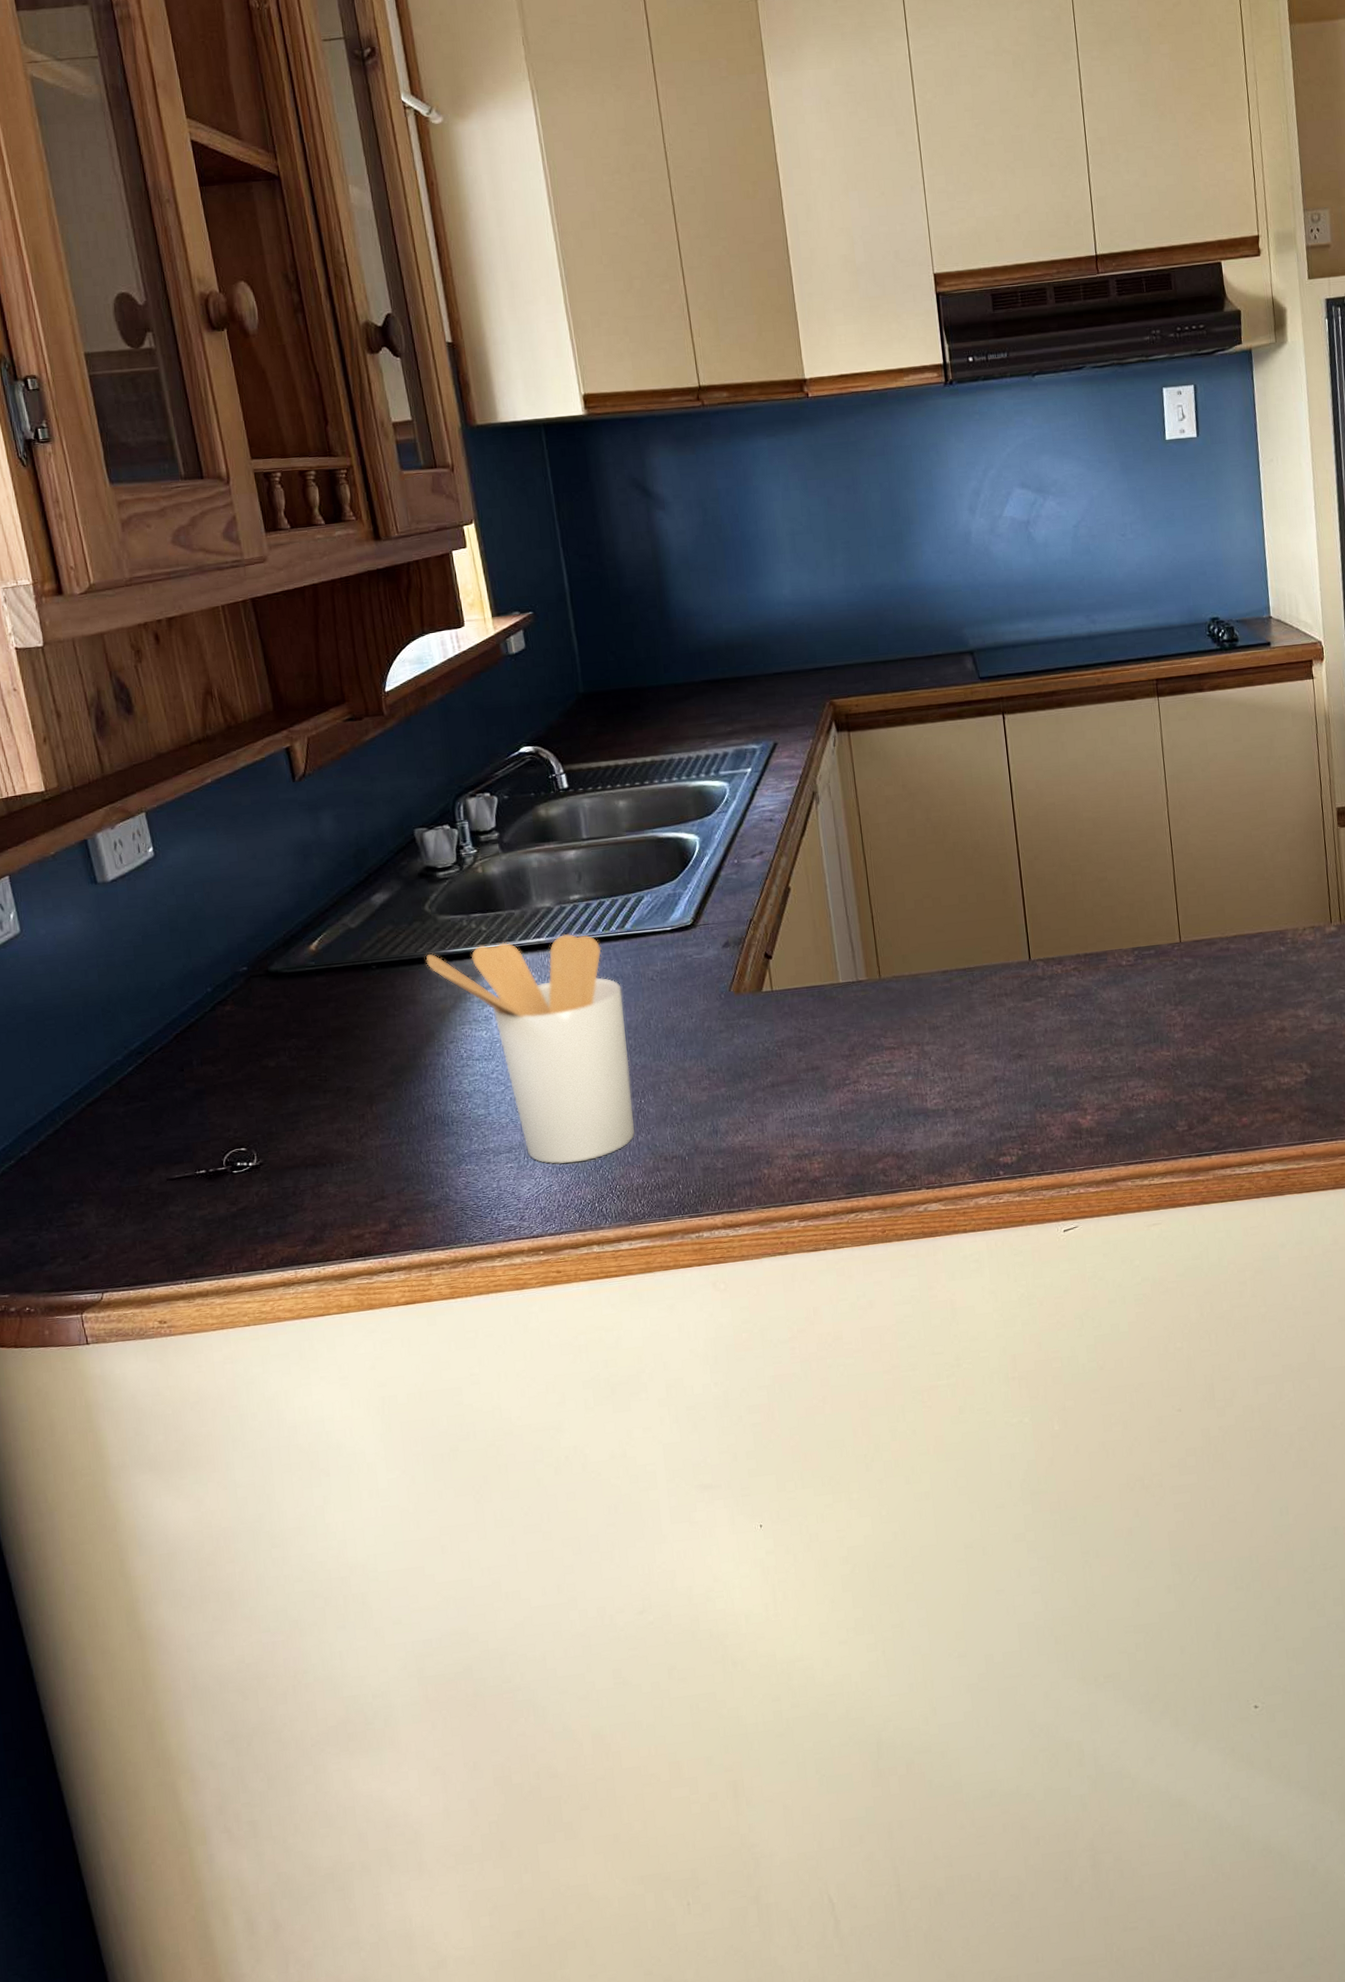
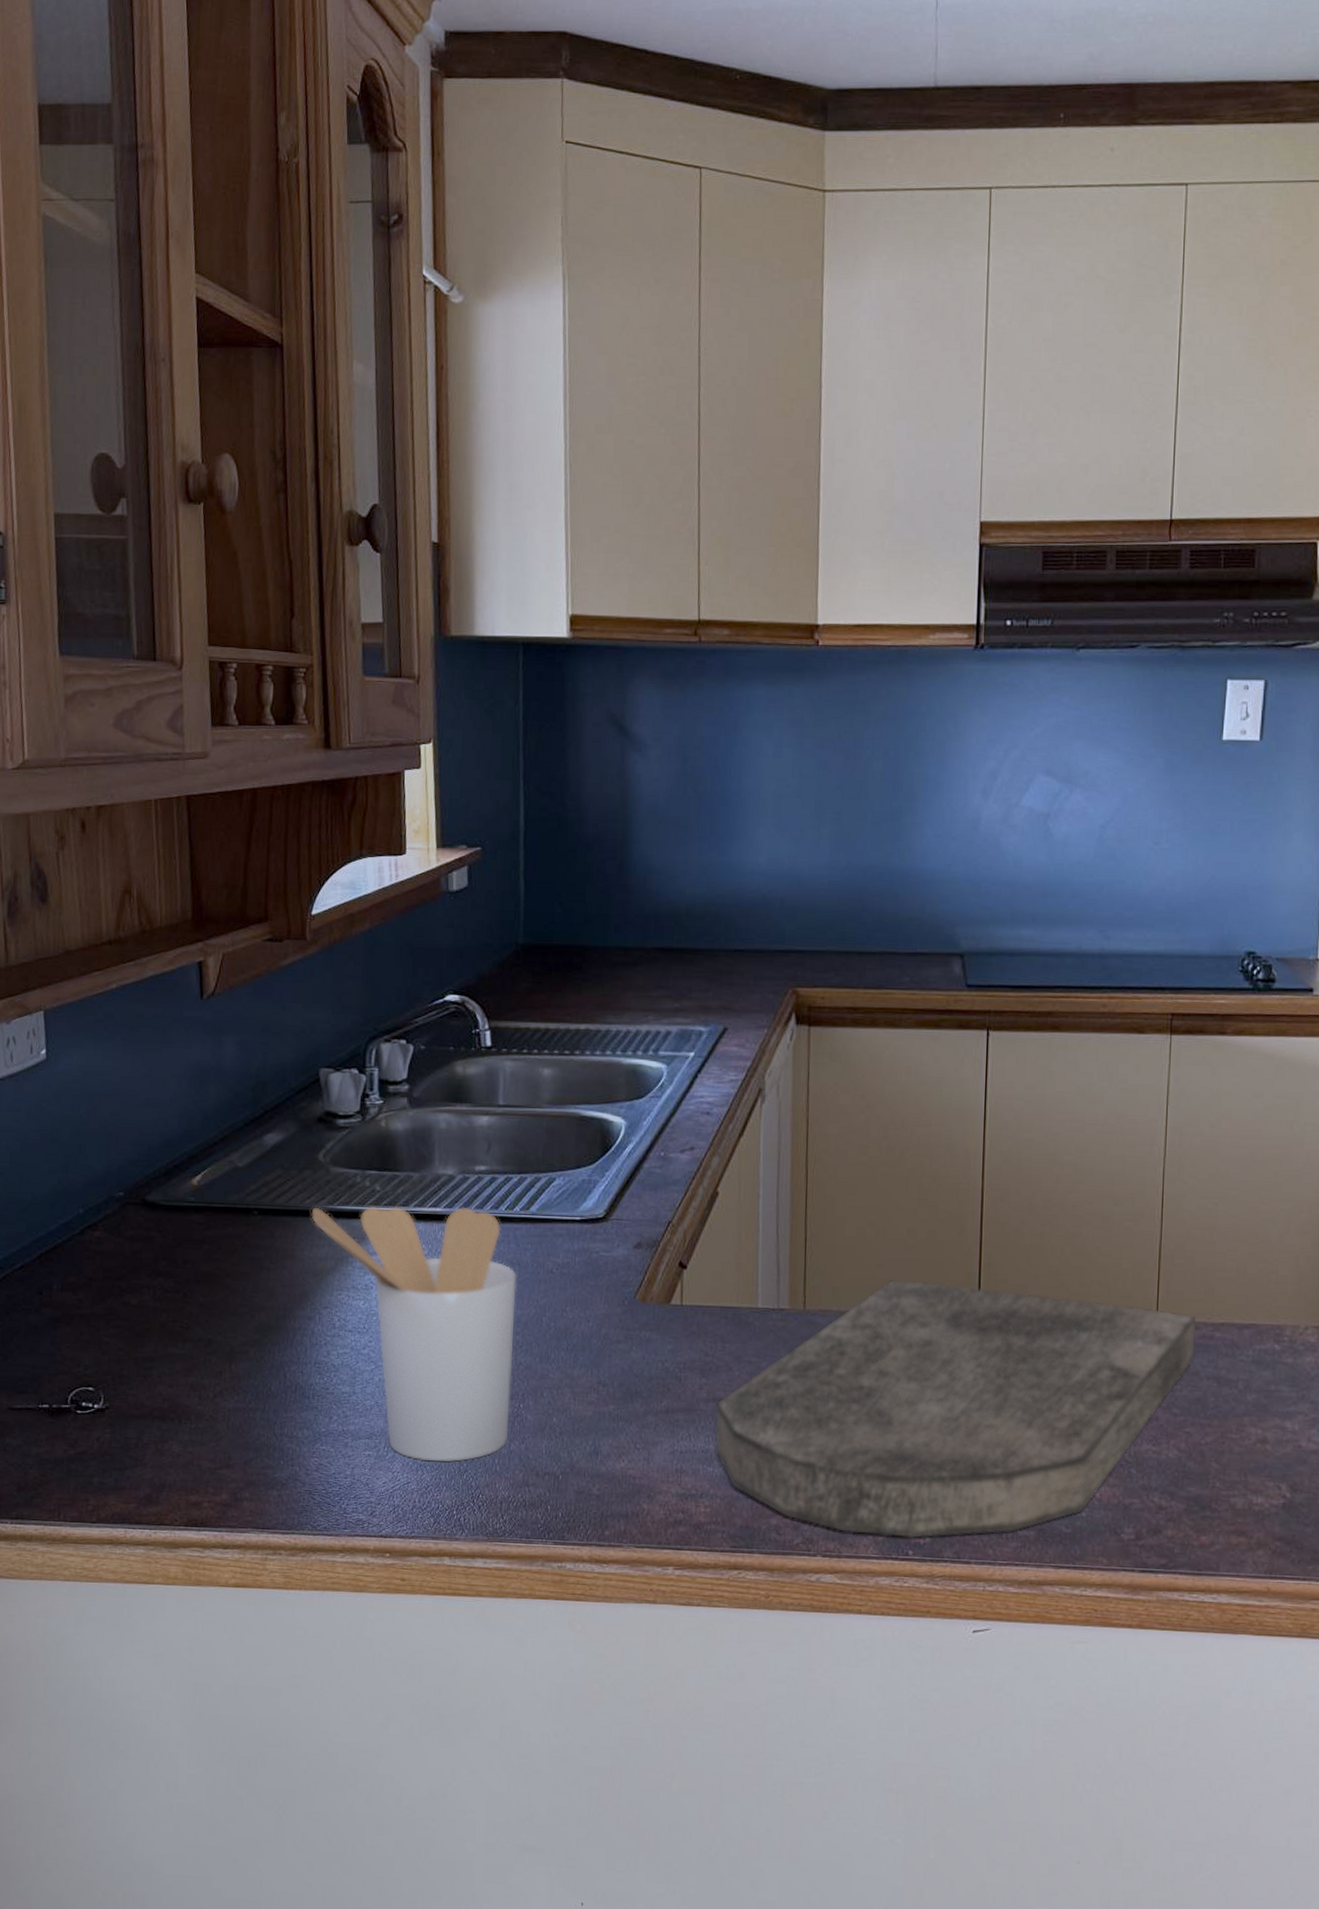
cutting board: none [815,932,1216,1164] -> present [715,1280,1197,1538]

